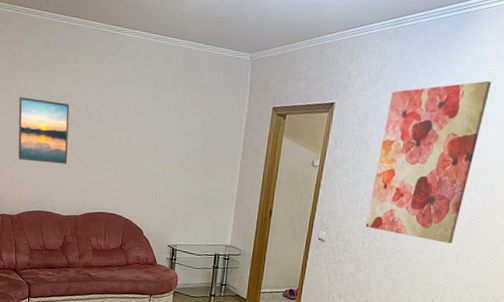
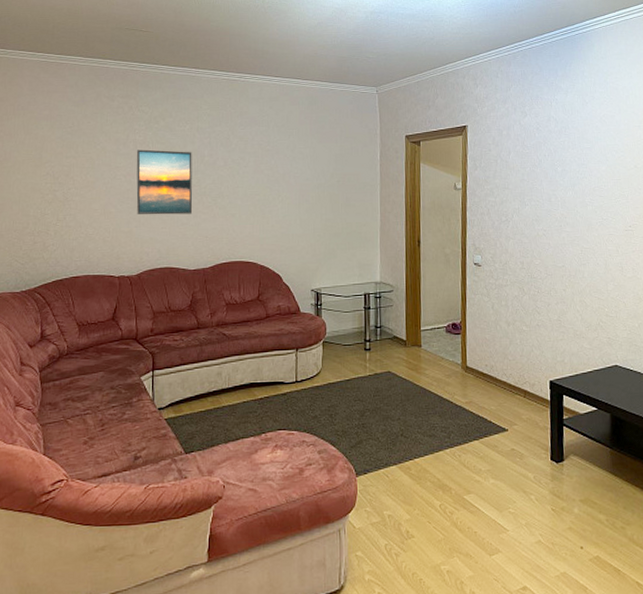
wall art: present [365,80,492,243] -> none [520,92,615,253]

